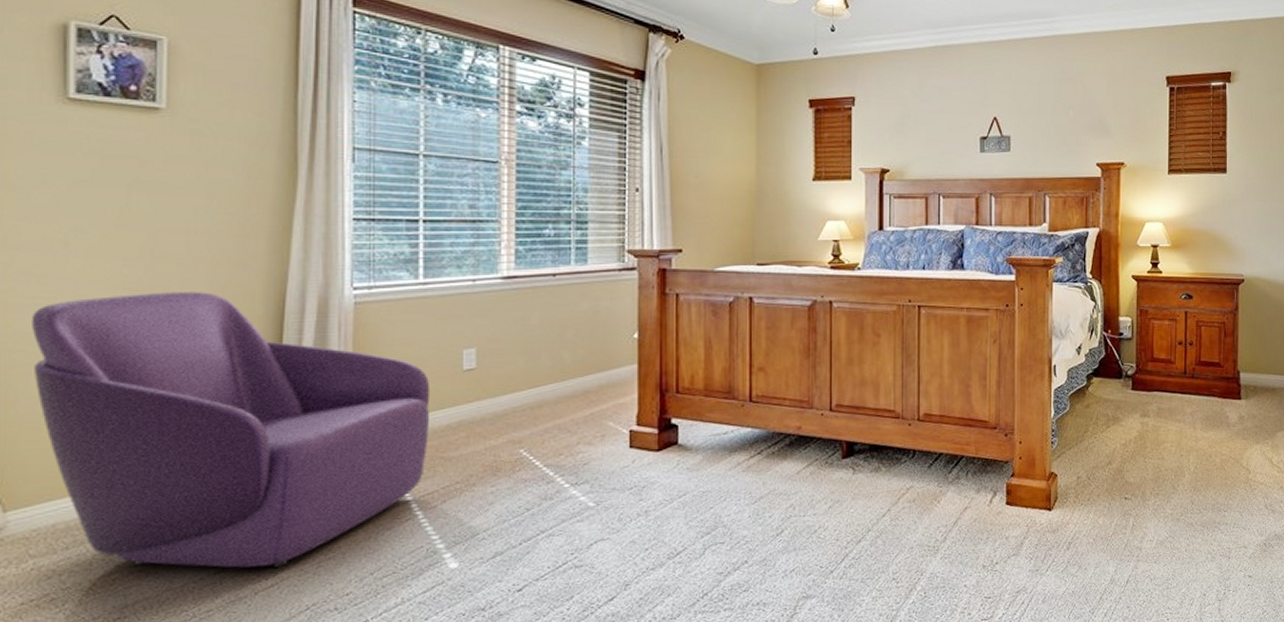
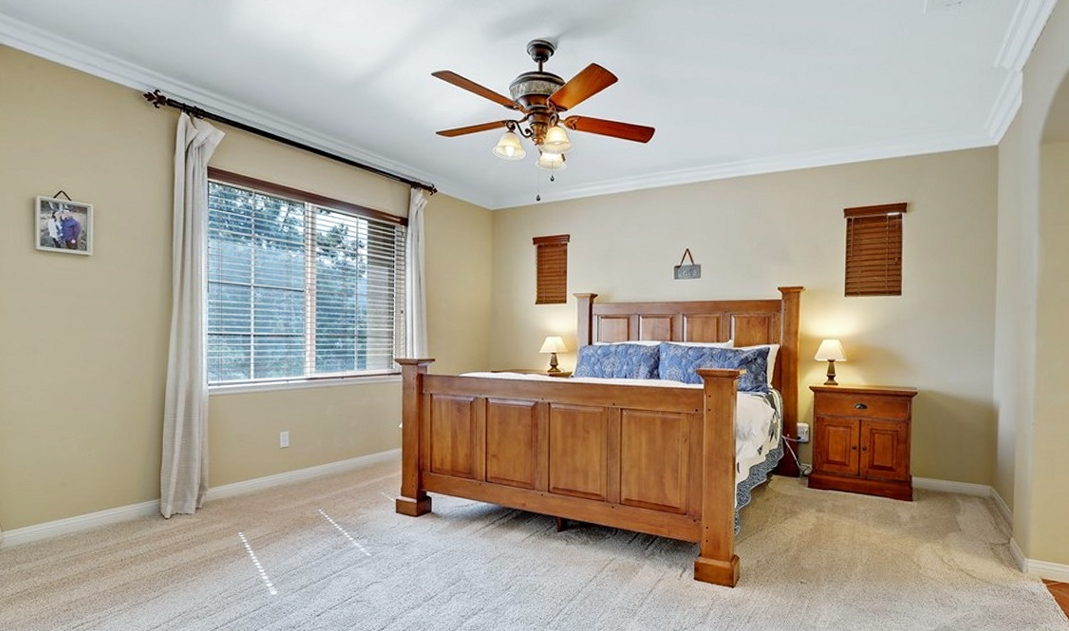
armchair: present [30,292,430,568] -> none [16,385,258,583]

